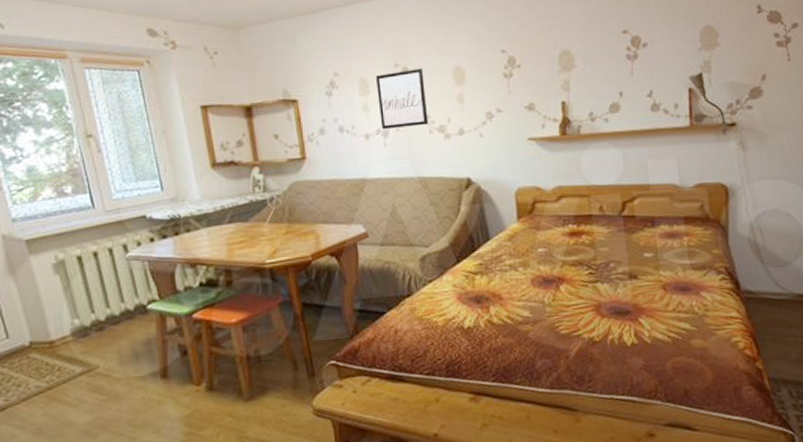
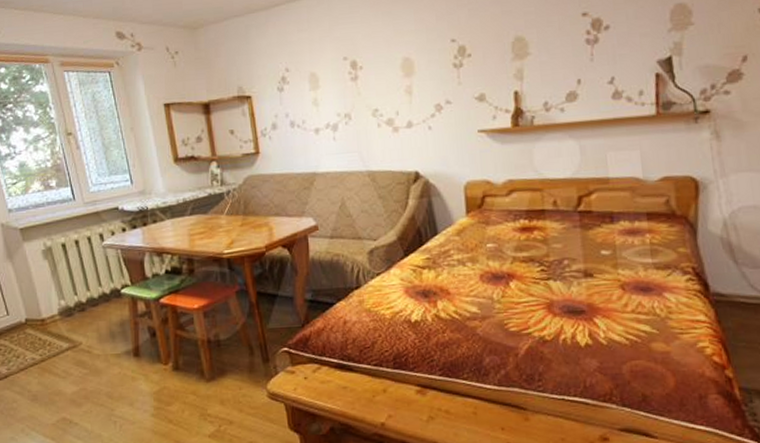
wall art: present [375,68,429,130] -> none [324,61,377,124]

